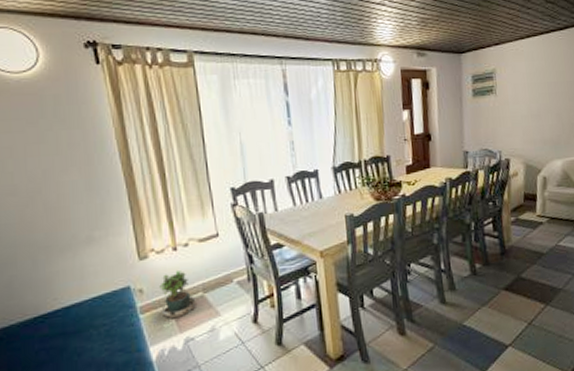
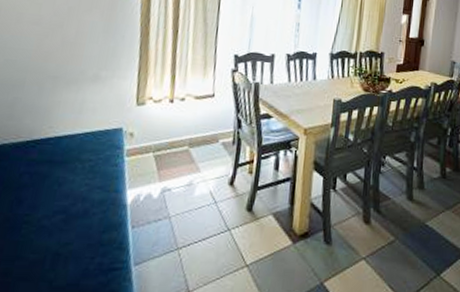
potted plant: present [159,270,196,322] -> none [146,121,181,168]

